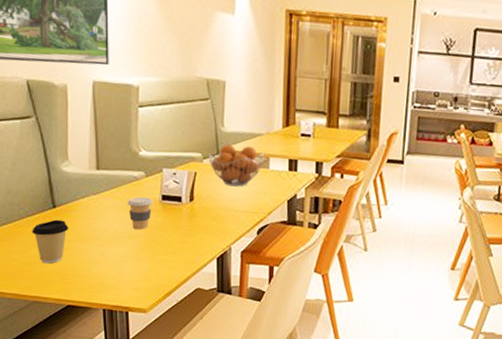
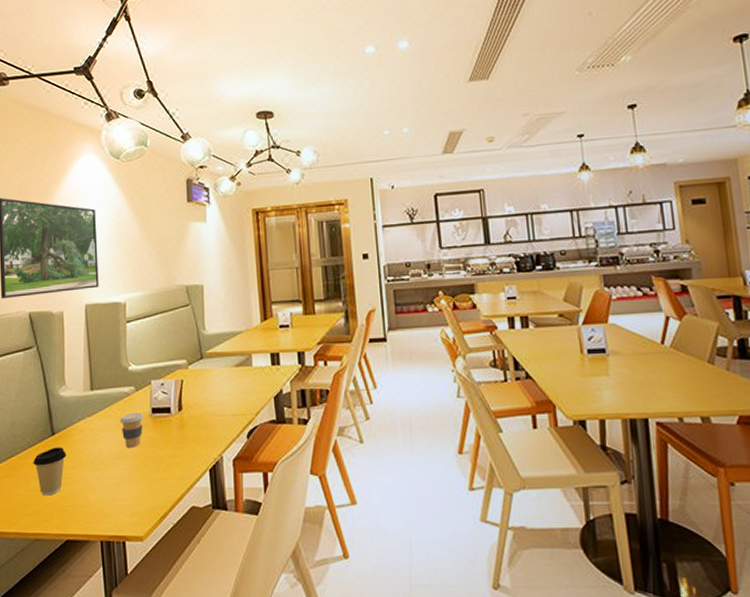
fruit basket: present [208,144,265,187] -> none [193,345,247,390]

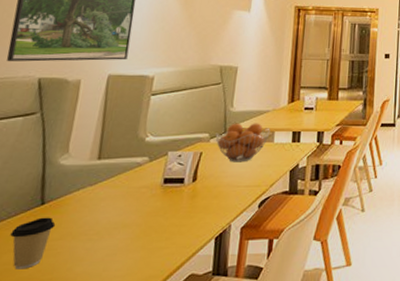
coffee cup: present [119,412,144,449] -> none [125,182,155,218]
fruit basket: none [193,345,247,390] -> present [215,123,270,163]

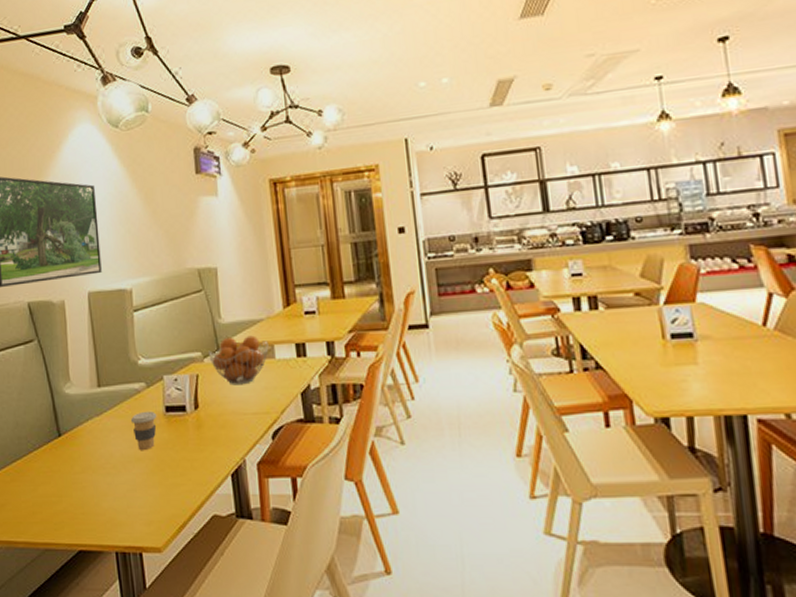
coffee cup: present [10,217,56,270] -> none [39,449,75,502]
coffee cup: none [125,182,155,218] -> present [130,411,157,451]

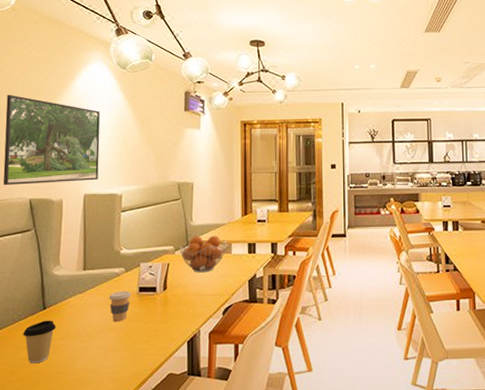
coffee cup: none [39,449,75,502] -> present [23,320,56,364]

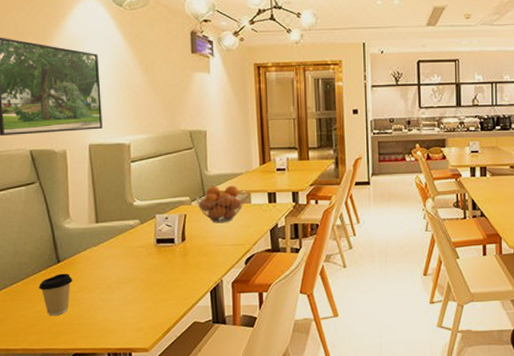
coffee cup: present [108,290,132,323] -> none [125,242,149,274]

